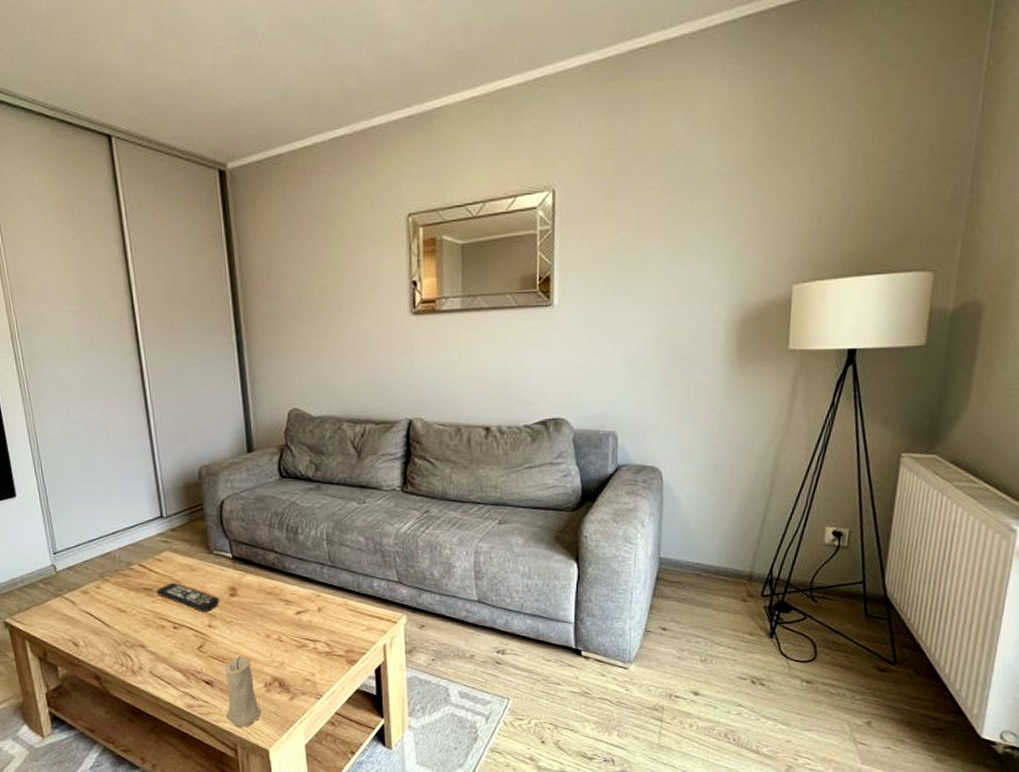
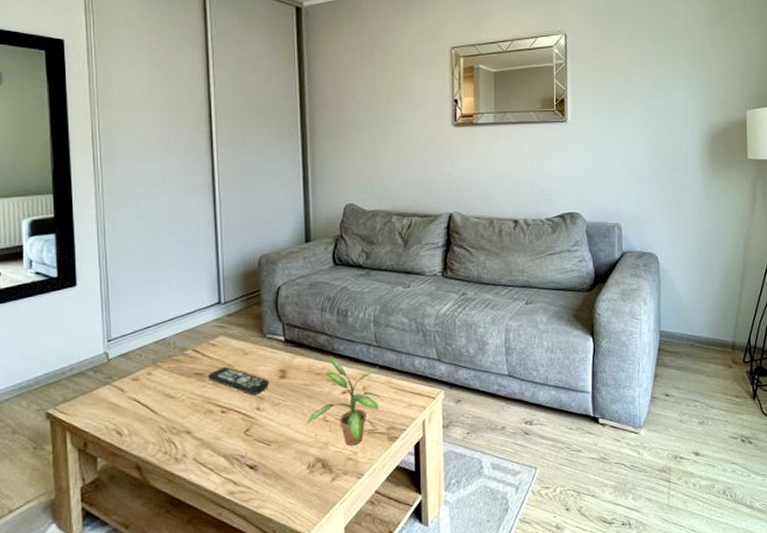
candle: present [225,657,261,728] -> none [268,438,303,514]
potted plant: none [260,575,341,667] -> present [306,356,384,446]

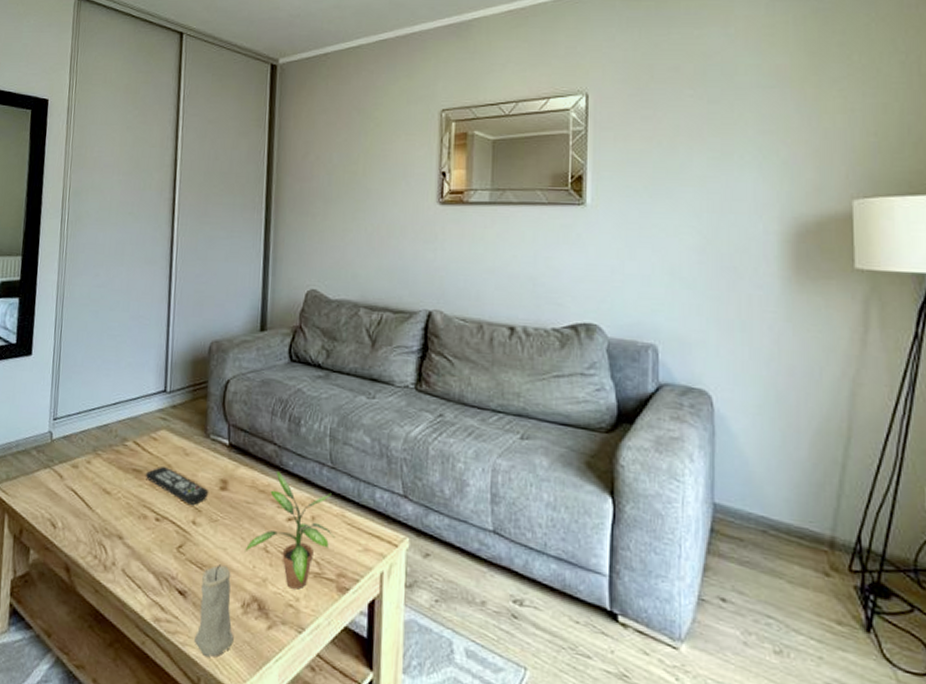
candle: none [268,438,303,514] -> present [195,564,234,657]

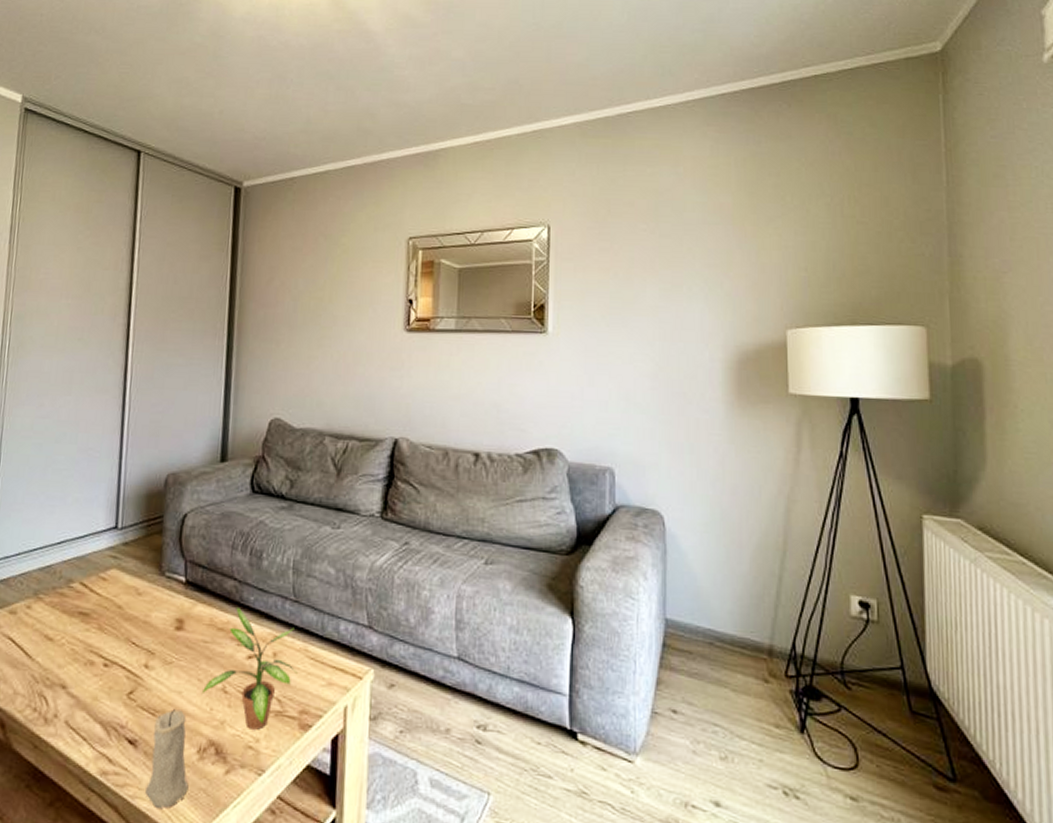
remote control: present [145,465,209,505] -> none [92,607,164,647]

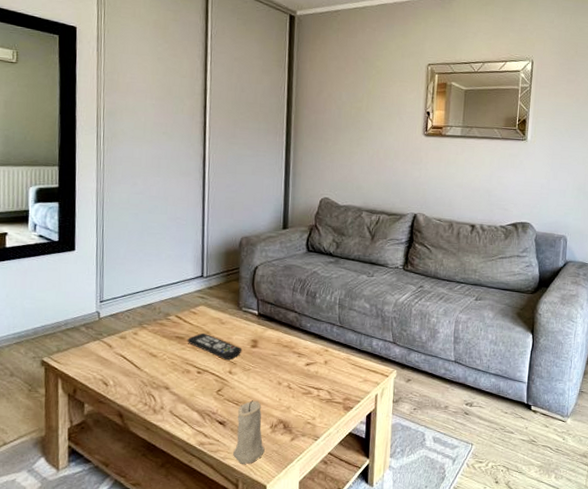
remote control: none [92,607,164,647] -> present [187,332,242,360]
potted plant: present [201,608,298,730] -> none [272,332,342,412]

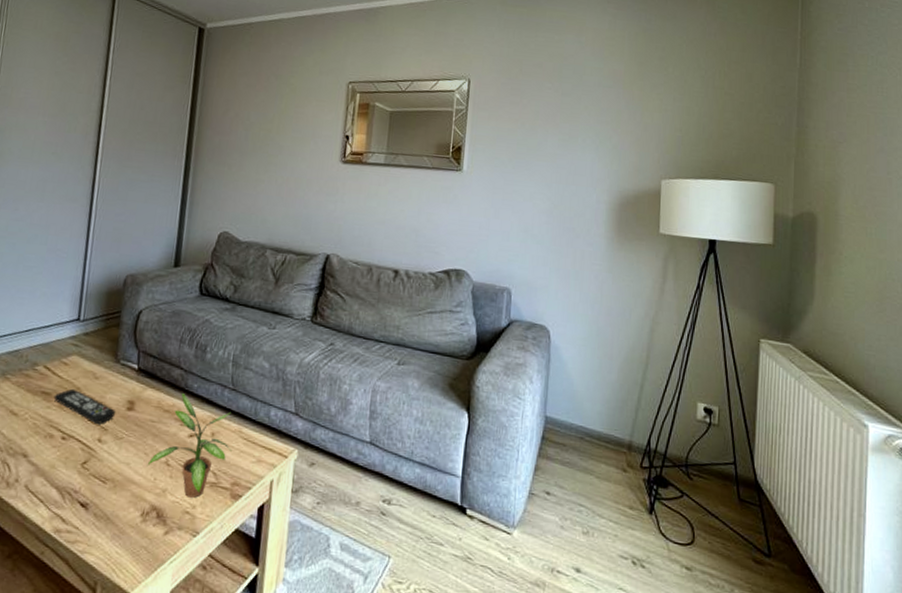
candle: present [233,400,265,465] -> none [94,478,133,563]
potted plant: none [272,332,342,412] -> present [147,393,232,498]

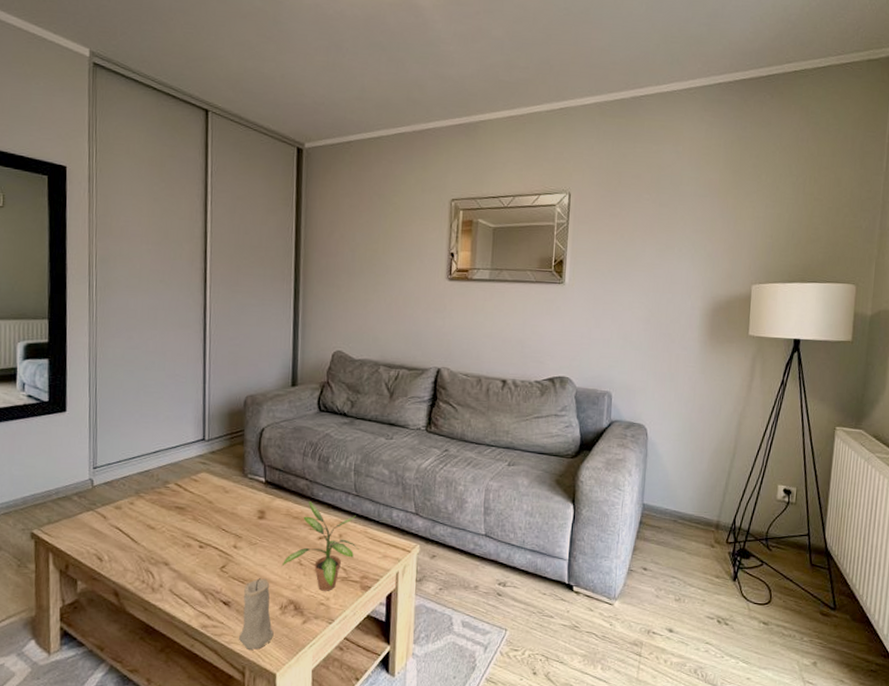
remote control: present [54,388,116,424] -> none [187,502,248,532]
candle: none [94,478,133,563] -> present [239,578,274,651]

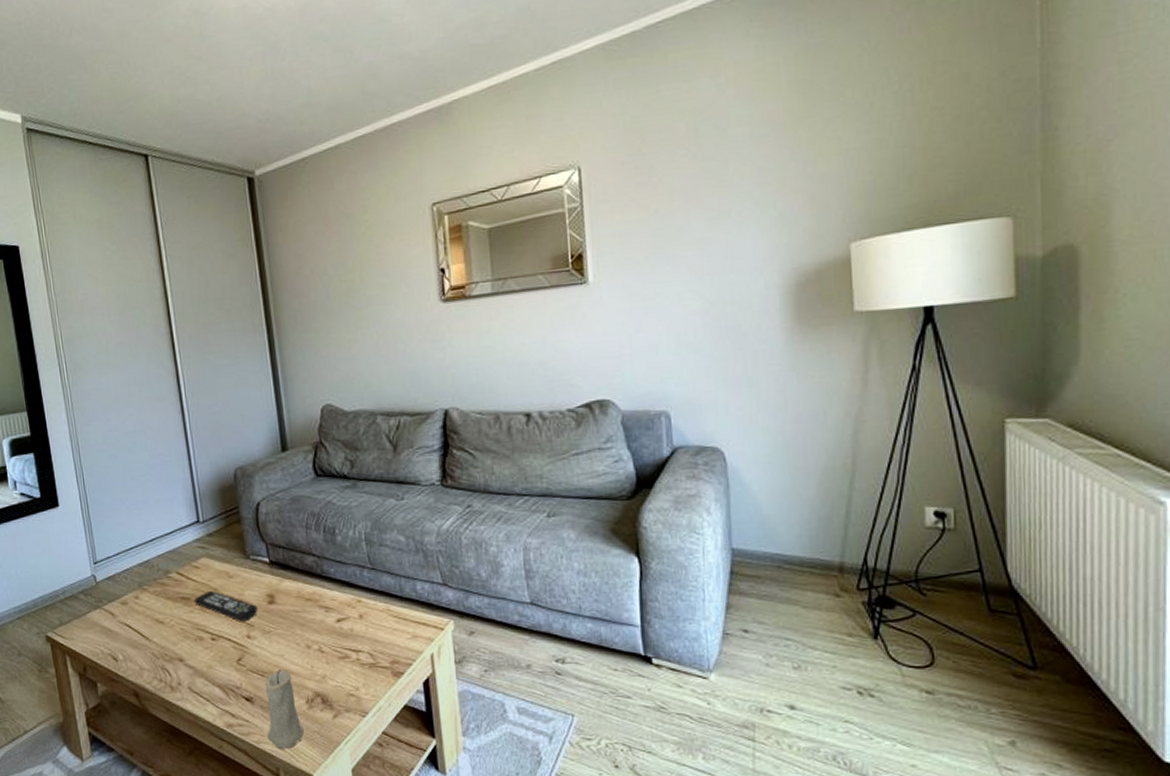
remote control: none [187,502,248,532] -> present [193,590,258,621]
potted plant: present [281,501,359,591] -> none [301,580,384,680]

